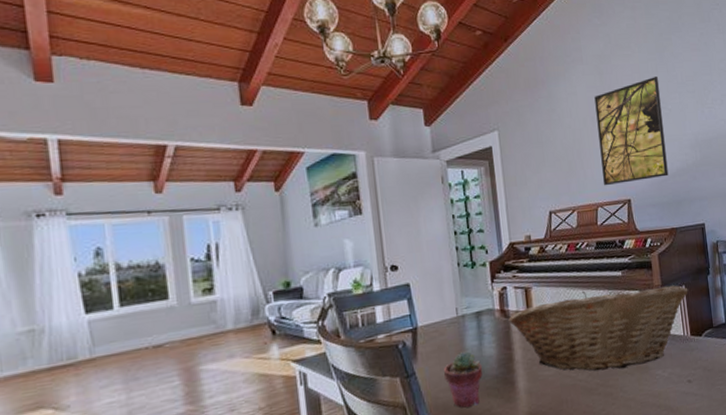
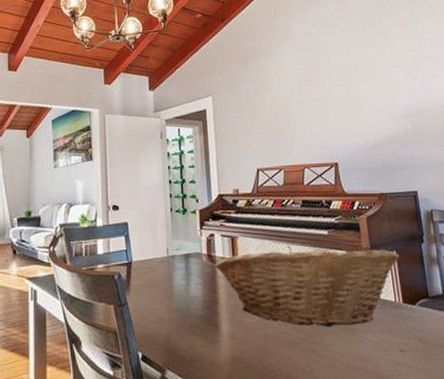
potted succulent: present [443,351,483,408] -> none [152,289,189,342]
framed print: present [594,77,669,186] -> none [303,52,378,149]

